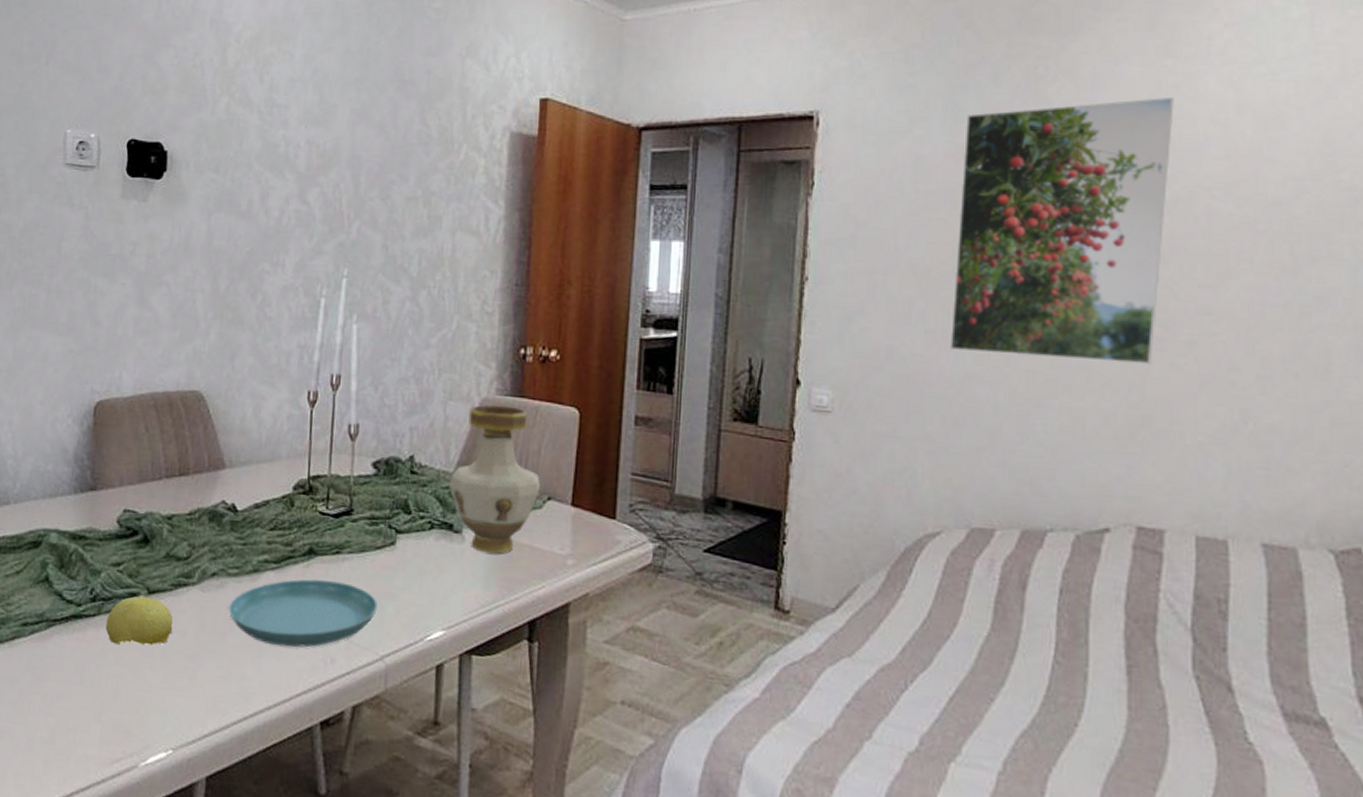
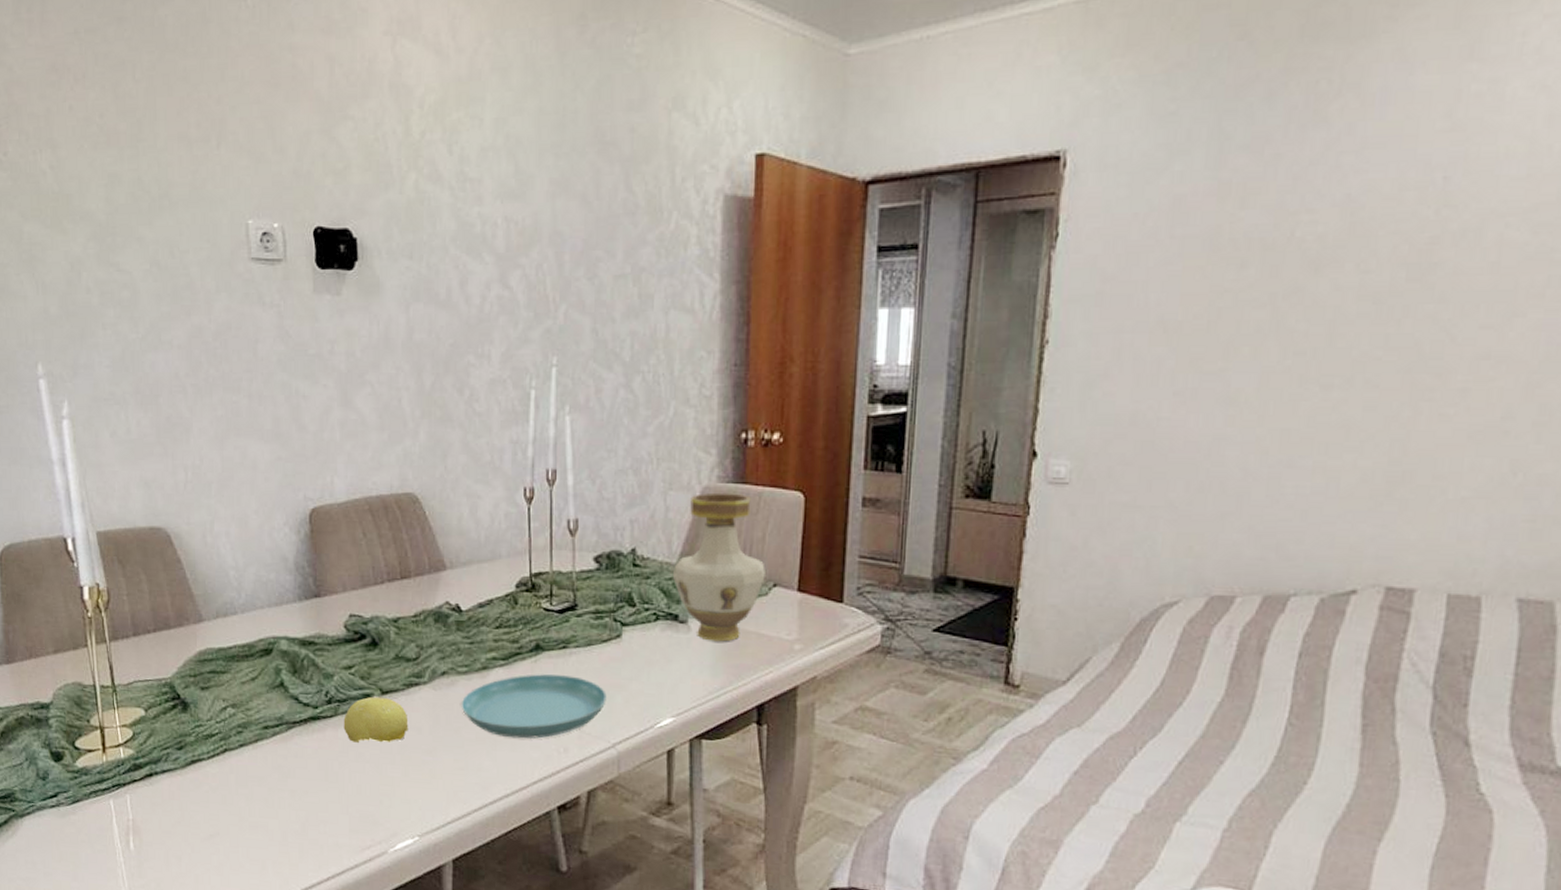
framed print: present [951,96,1174,364] -> none [1200,108,1475,416]

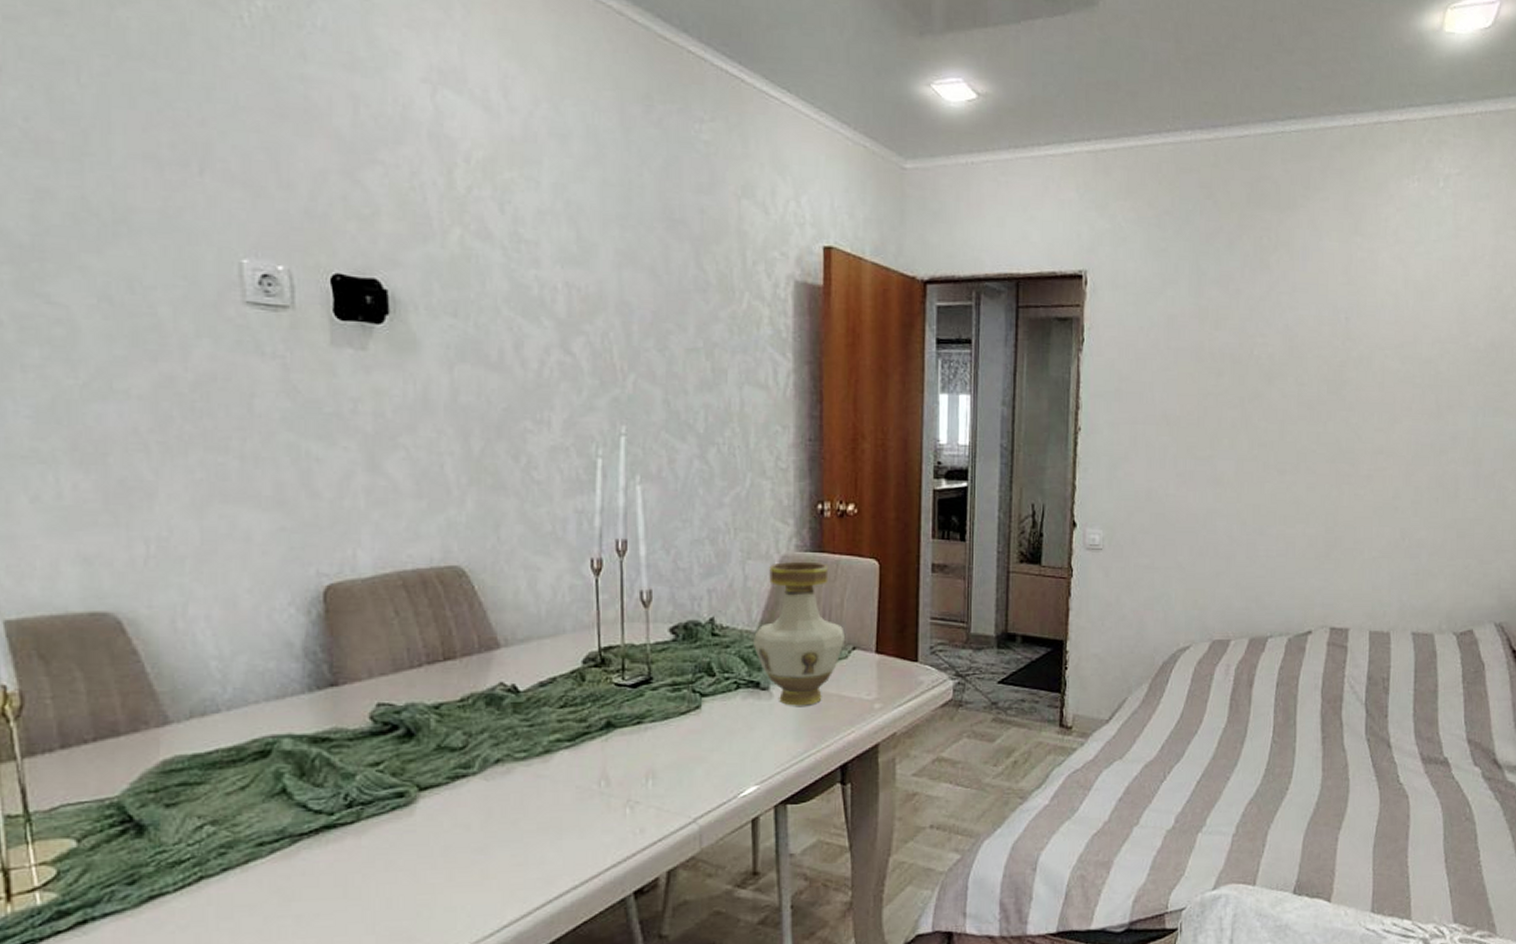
fruit: present [343,695,409,743] -> none [368,792,454,849]
saucer: present [461,674,607,739] -> none [519,752,686,825]

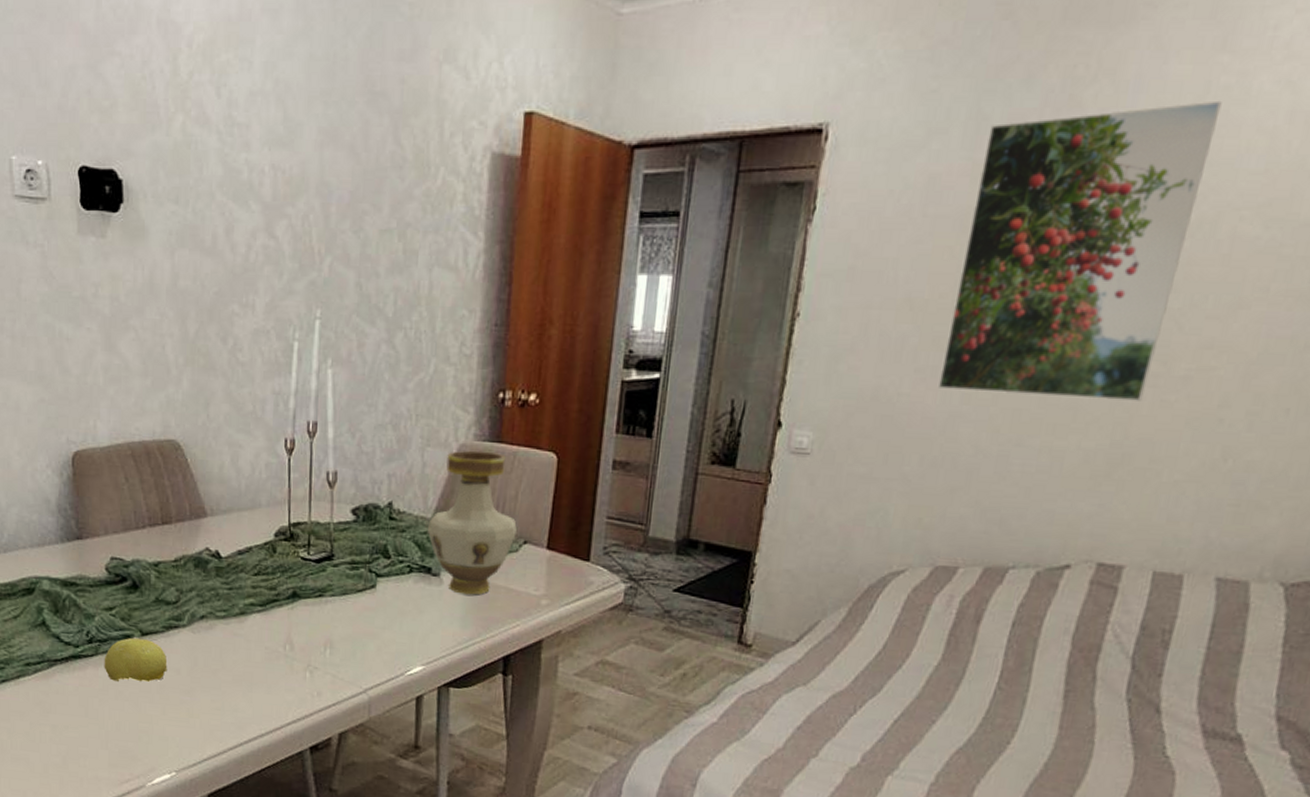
fruit: none [368,792,454,849] -> present [104,636,168,682]
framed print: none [1196,269,1361,495] -> present [939,100,1222,401]

